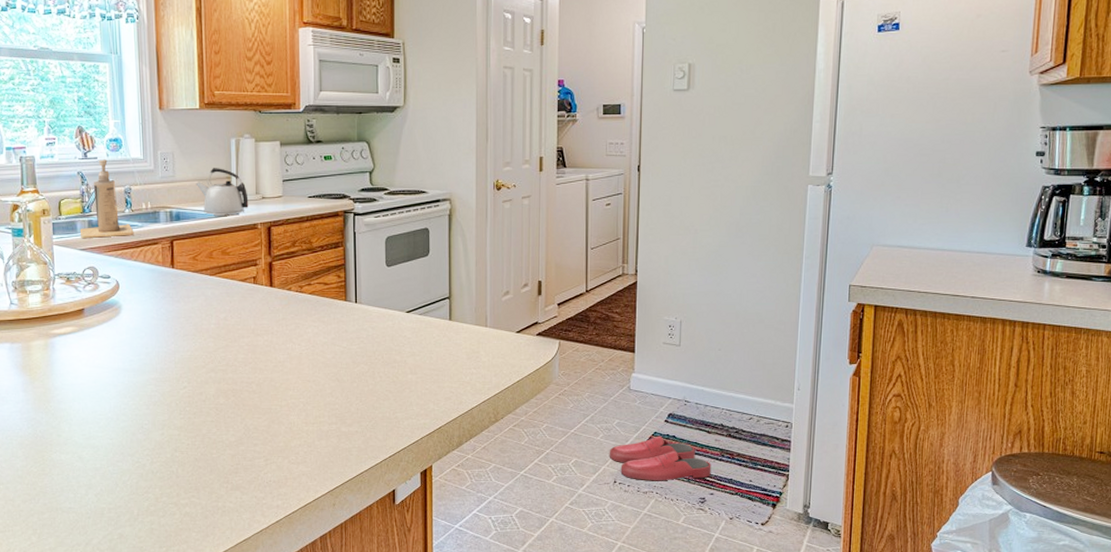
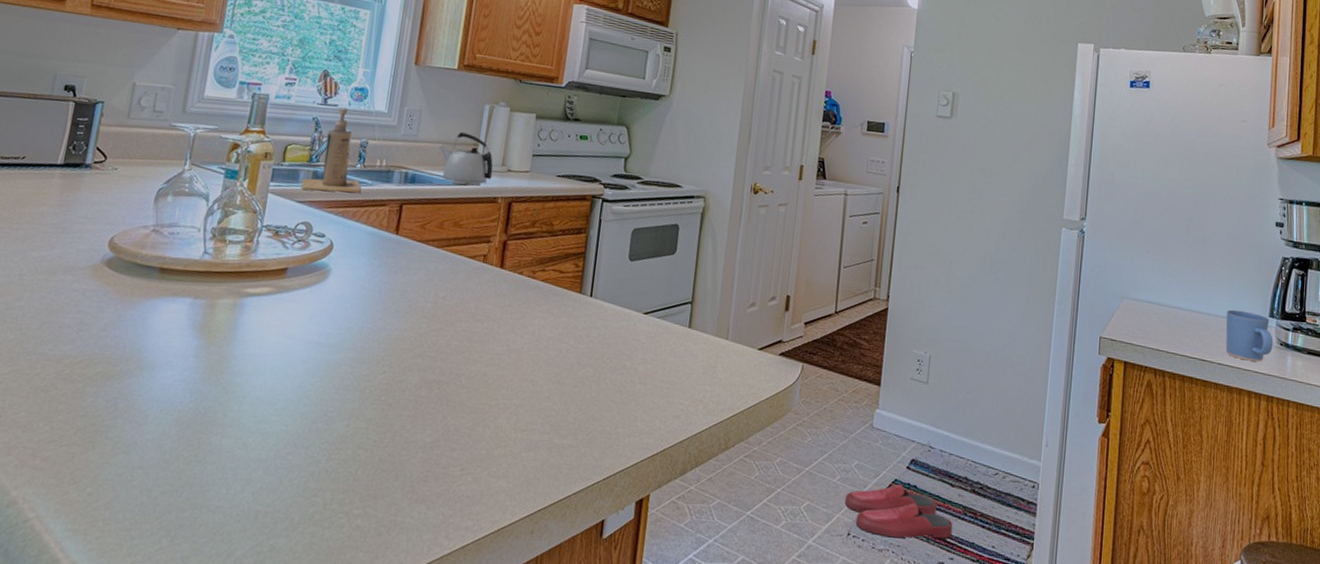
mug: none [979,244,1030,291] -> present [1225,309,1273,362]

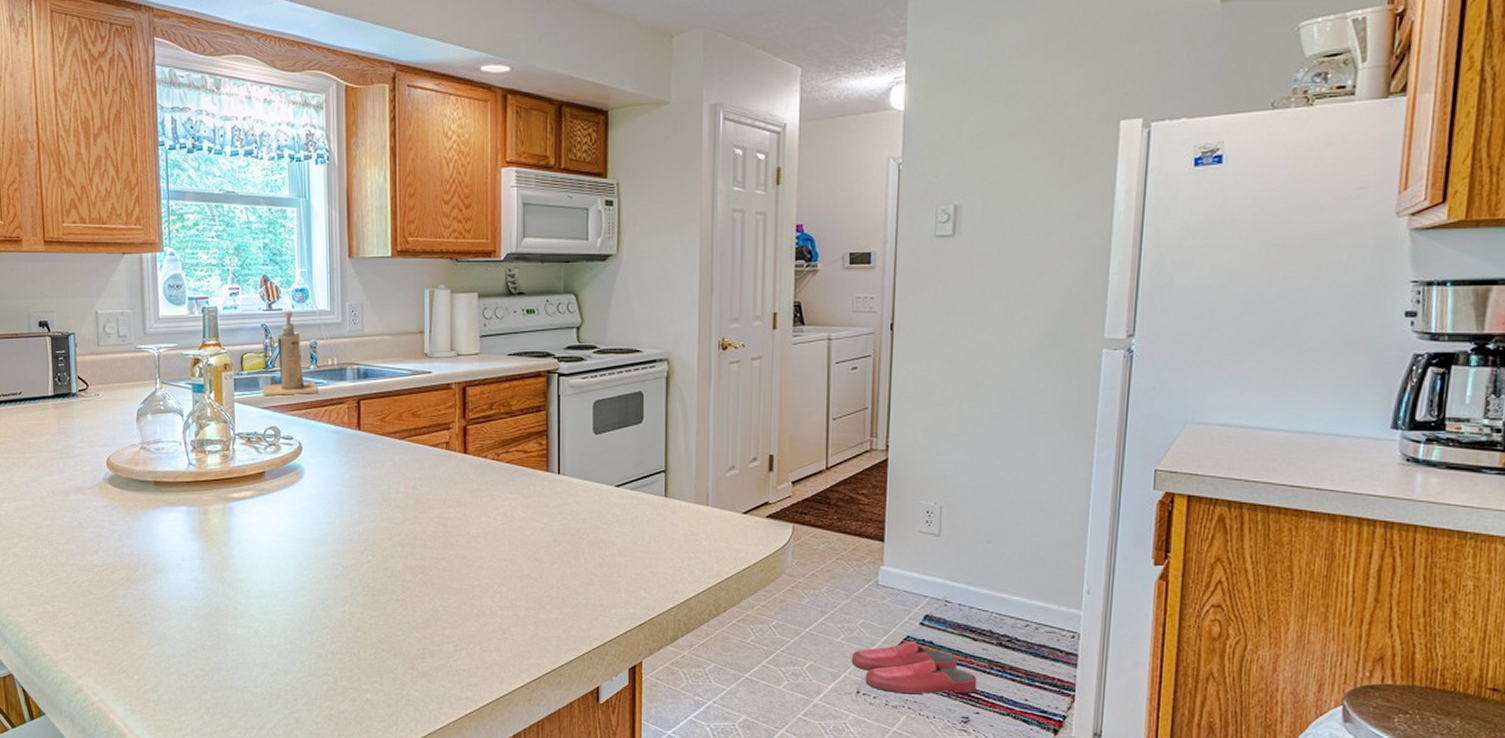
kettle: present [439,132,493,186] -> none [385,321,442,375]
mug: present [1225,309,1273,362] -> none [1327,424,1396,483]

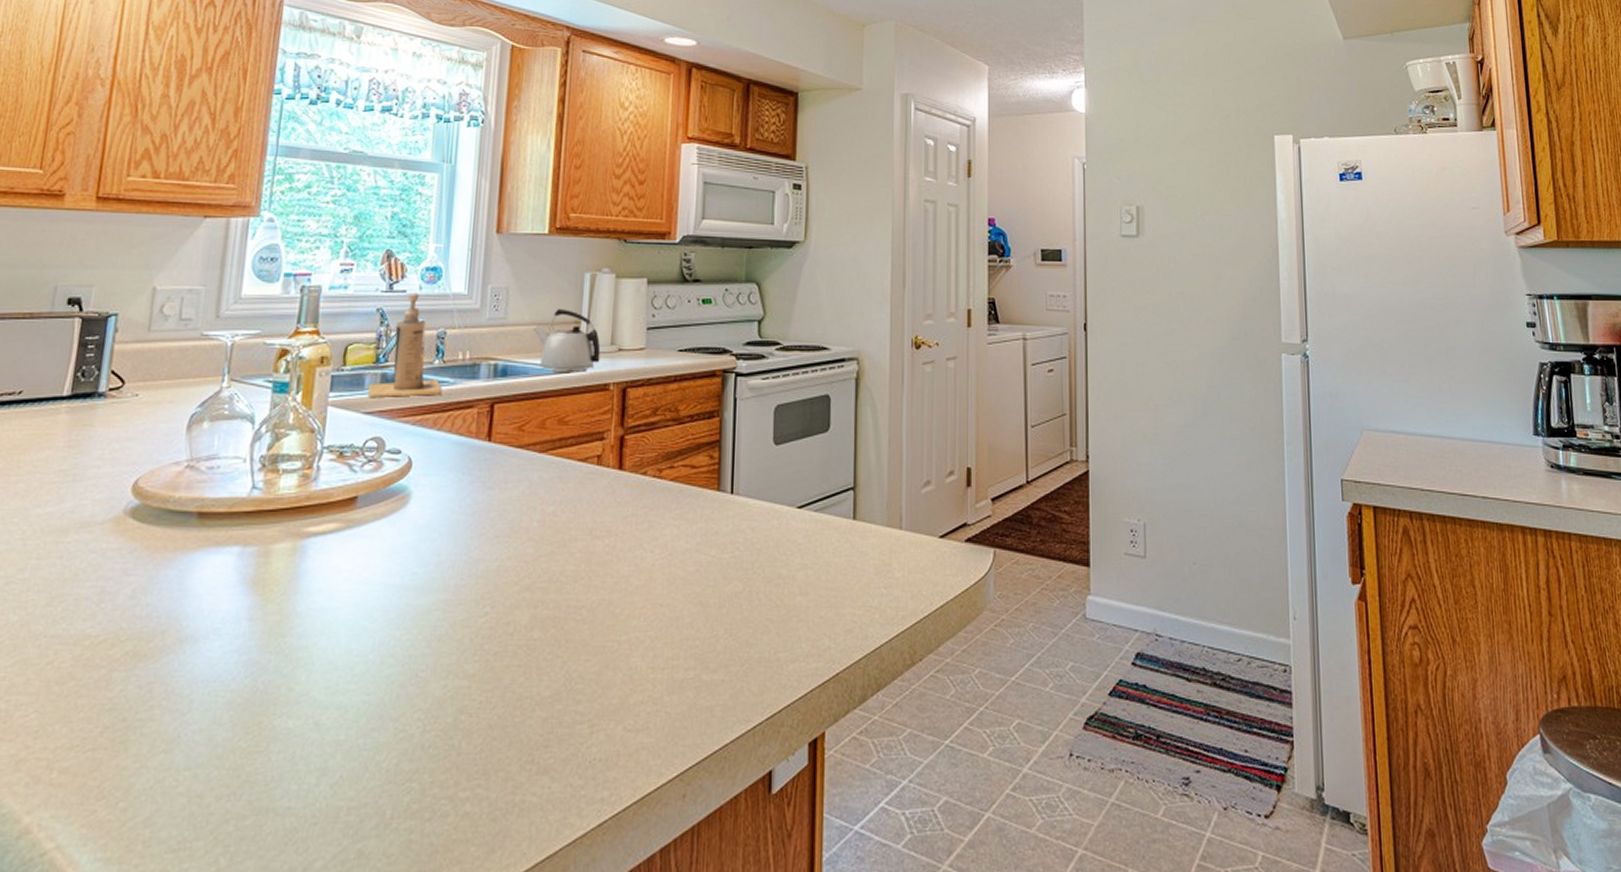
kettle: none [385,321,442,375] -> present [533,309,601,374]
slippers: present [851,640,977,695] -> none [1062,685,1195,753]

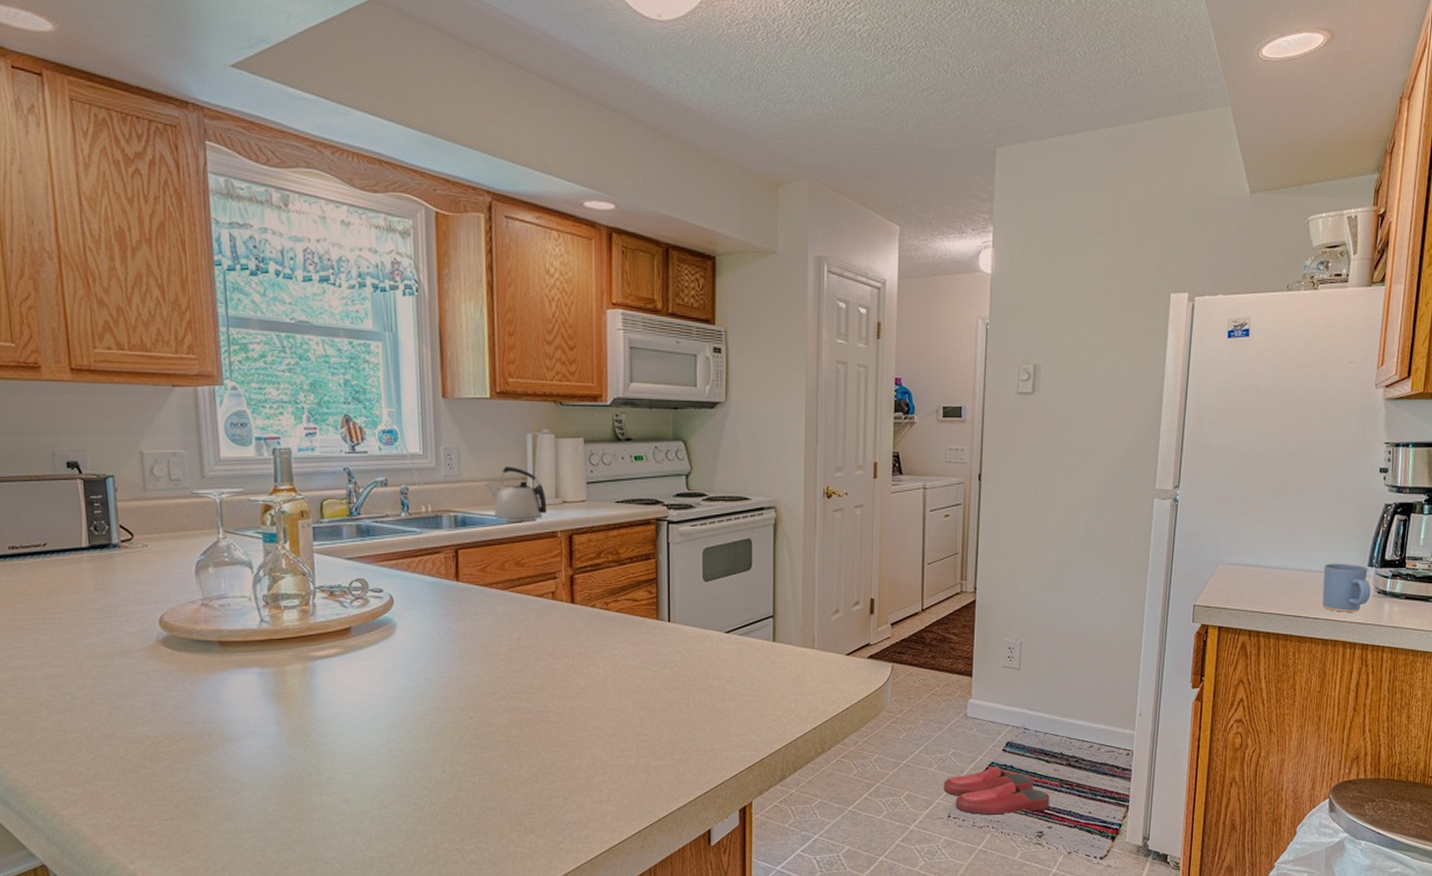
soap dispenser: present [367,293,443,397] -> none [345,454,412,545]
slippers: none [1062,685,1195,753] -> present [943,766,1050,815]
mug: none [1483,431,1543,490] -> present [1322,563,1371,612]

